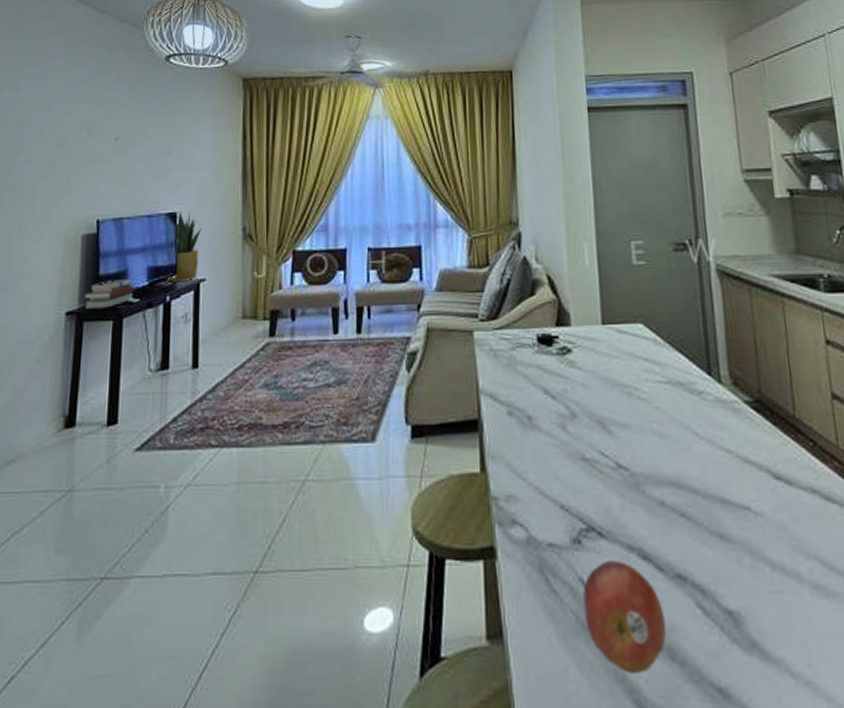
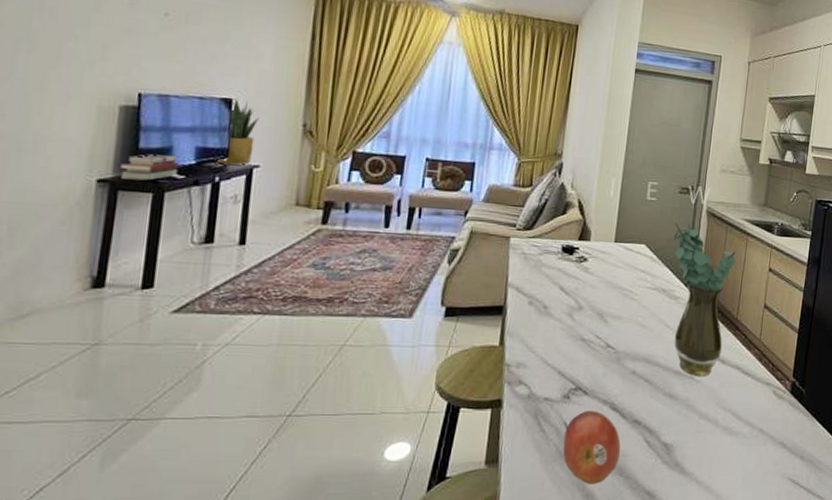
vase: none [675,289,783,506] -> present [674,222,736,376]

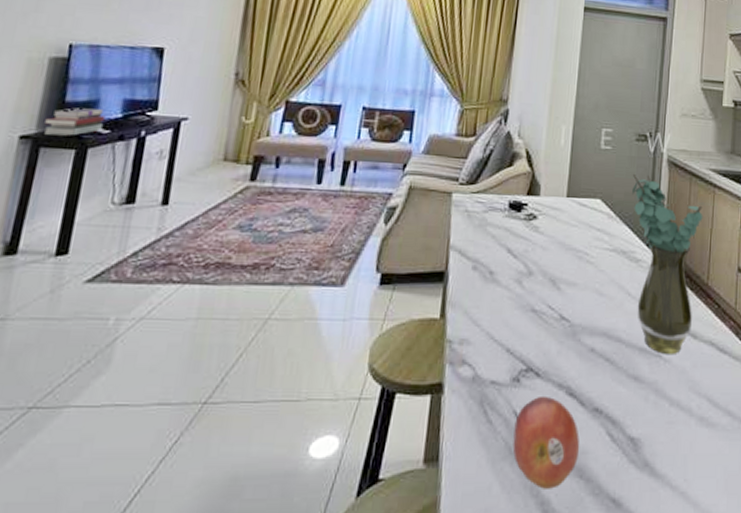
planter: present [214,97,259,166] -> none [142,46,190,118]

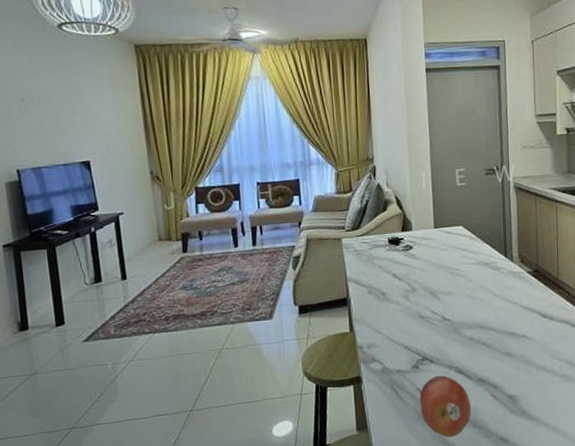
books: present [44,108,106,136] -> none [17,216,62,242]
vase: present [632,173,703,354] -> none [486,201,549,335]

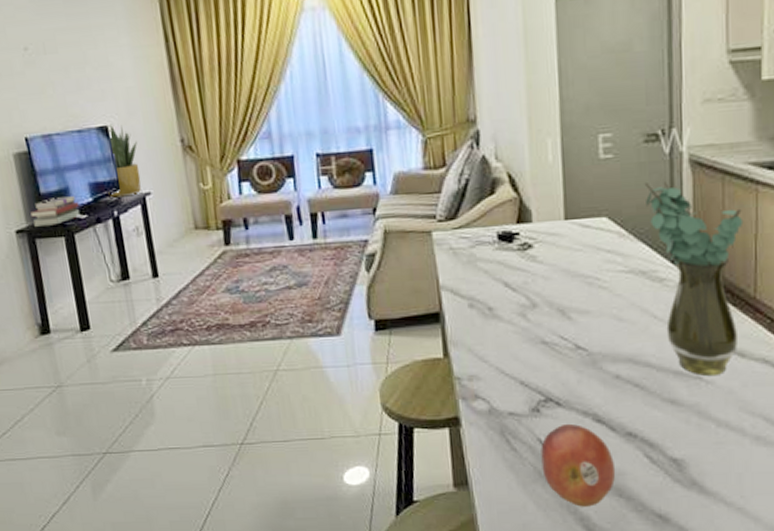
books: none [17,216,62,242] -> present [30,196,81,227]
planter: none [87,159,116,217] -> present [107,124,142,198]
vase: none [486,201,549,335] -> present [644,181,744,376]

